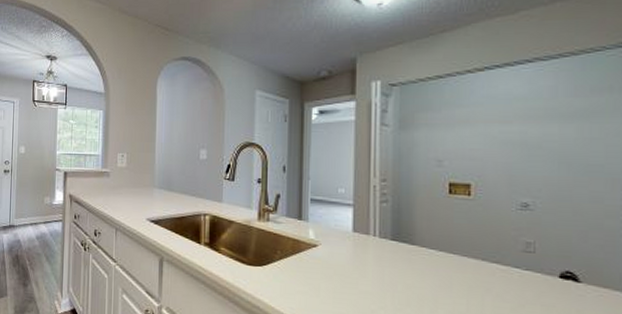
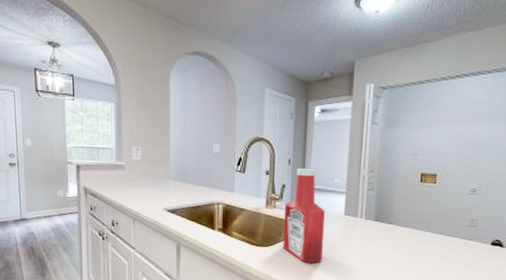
ketchup bottle: none [278,175,330,289] -> present [283,167,326,263]

